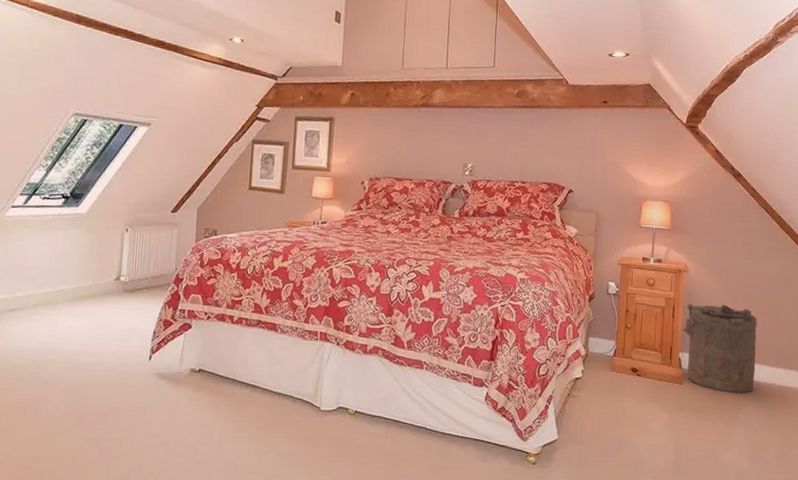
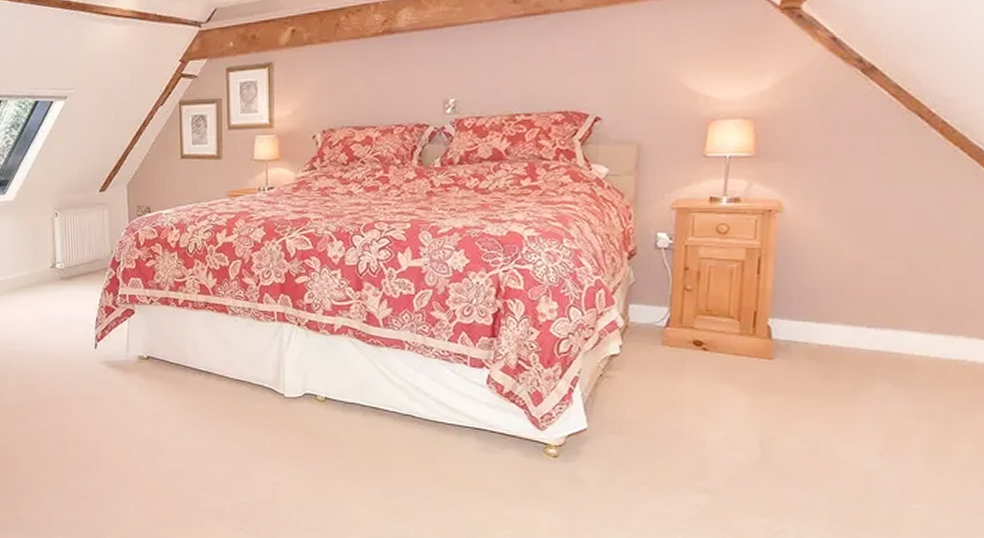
laundry hamper: present [682,303,757,393] -> none [773,253,900,369]

